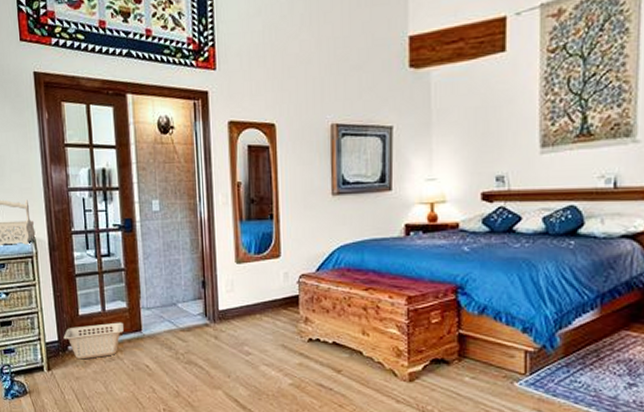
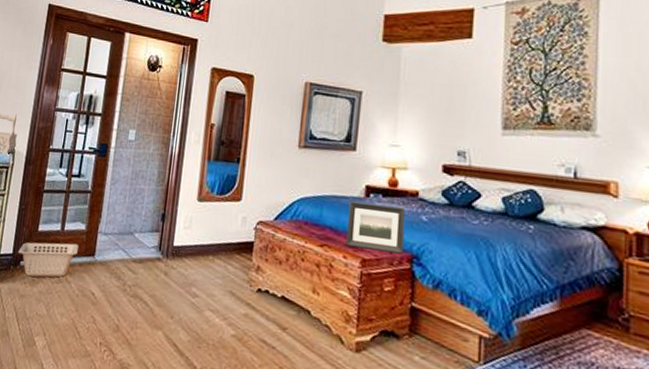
picture frame: none [390,241,447,286] -> present [346,201,406,254]

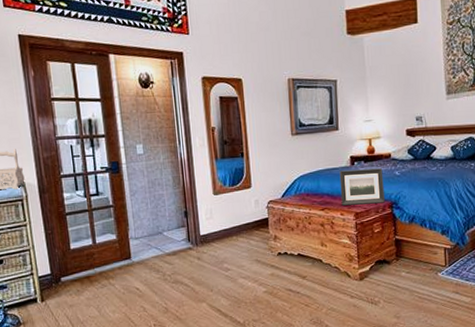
laundry basket: present [18,242,79,278] -> none [56,252,114,289]

